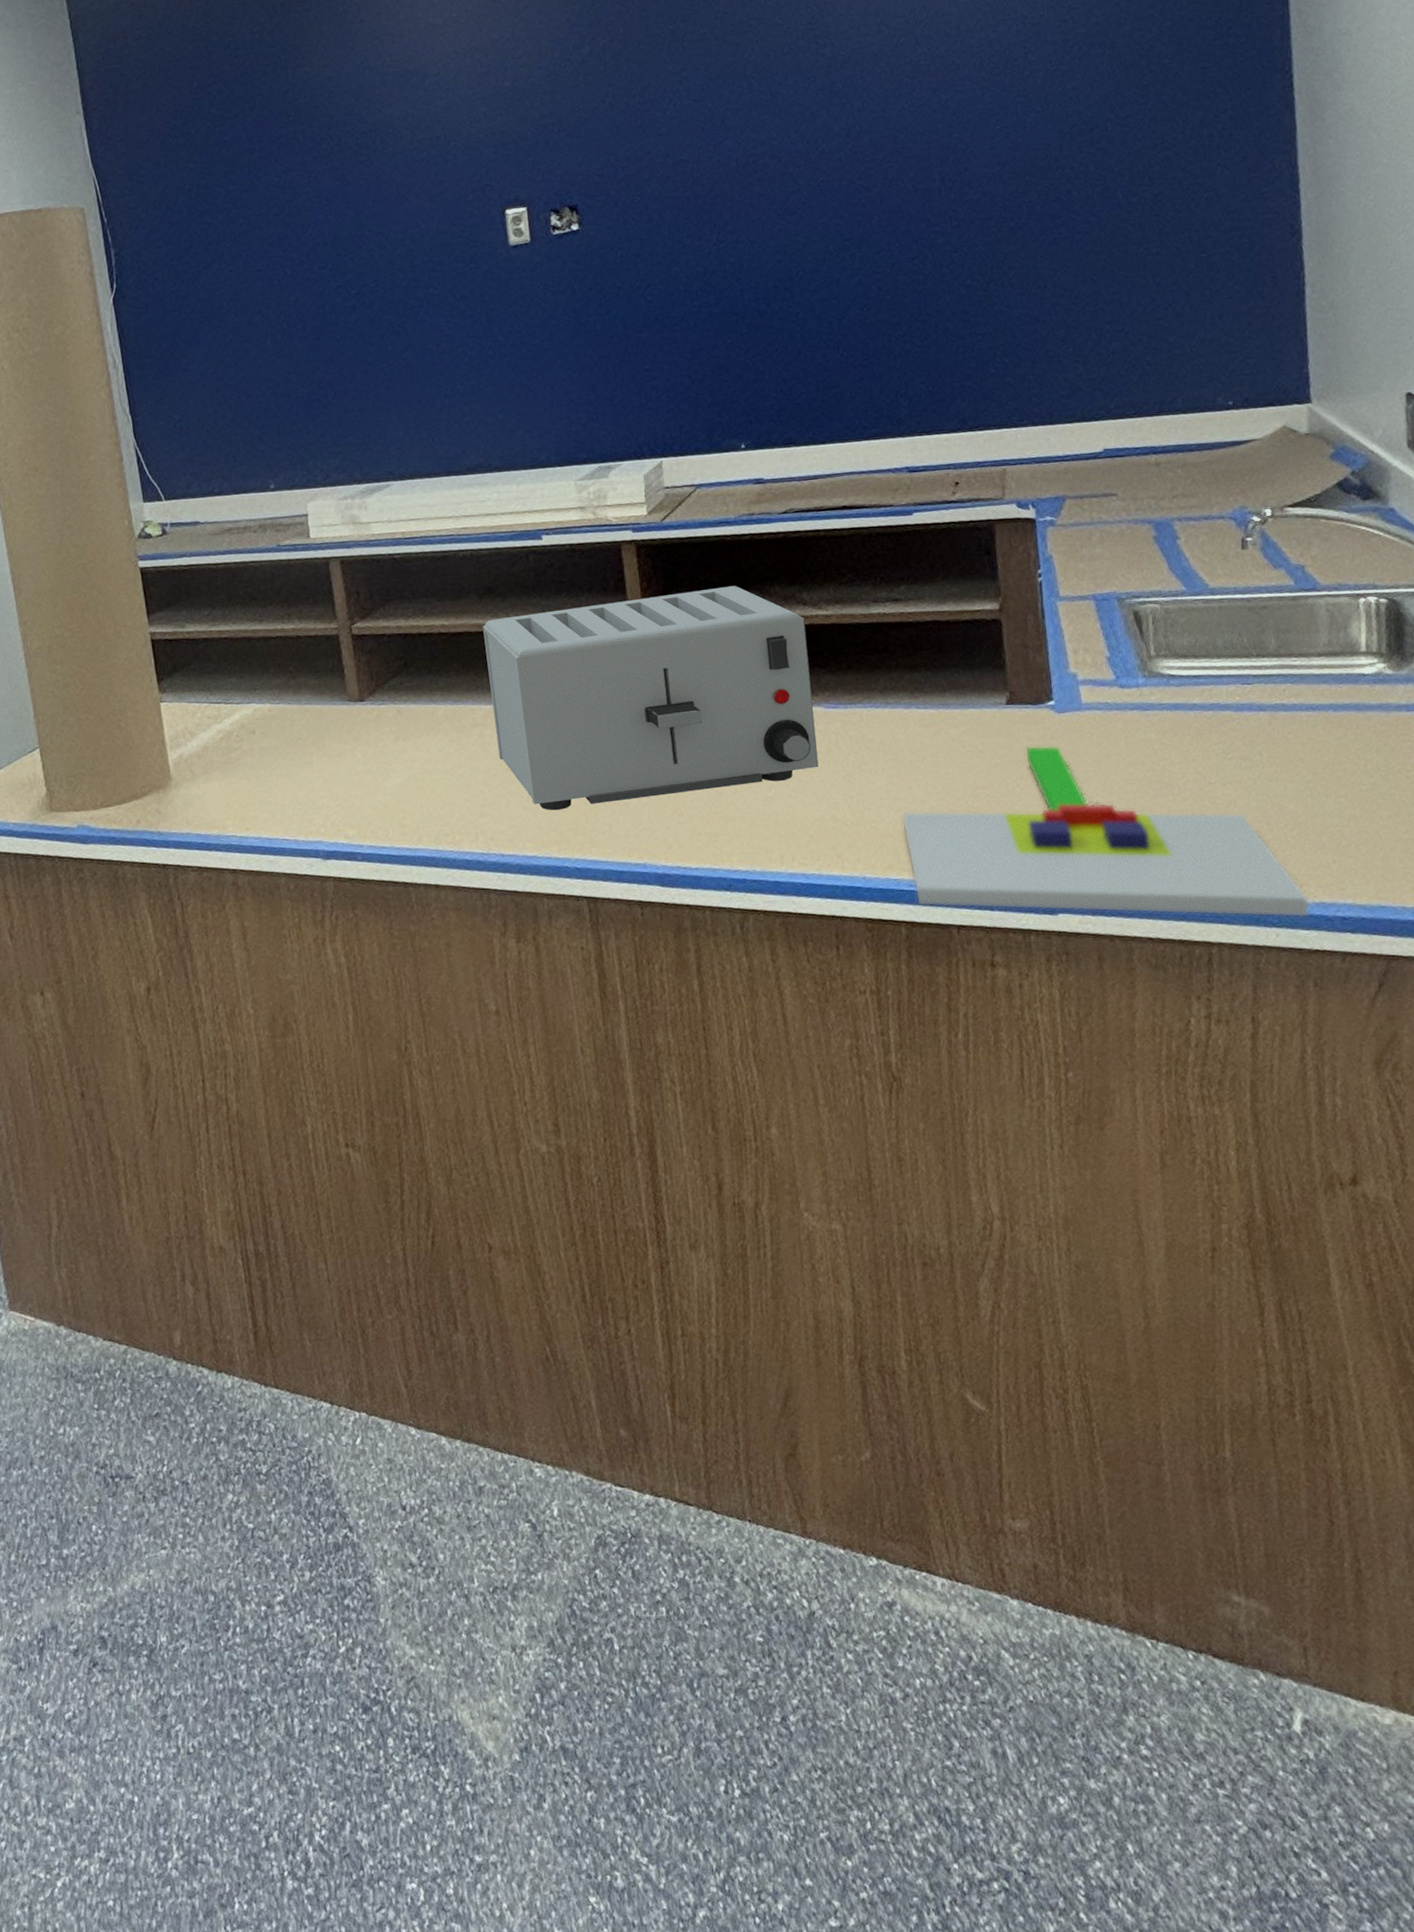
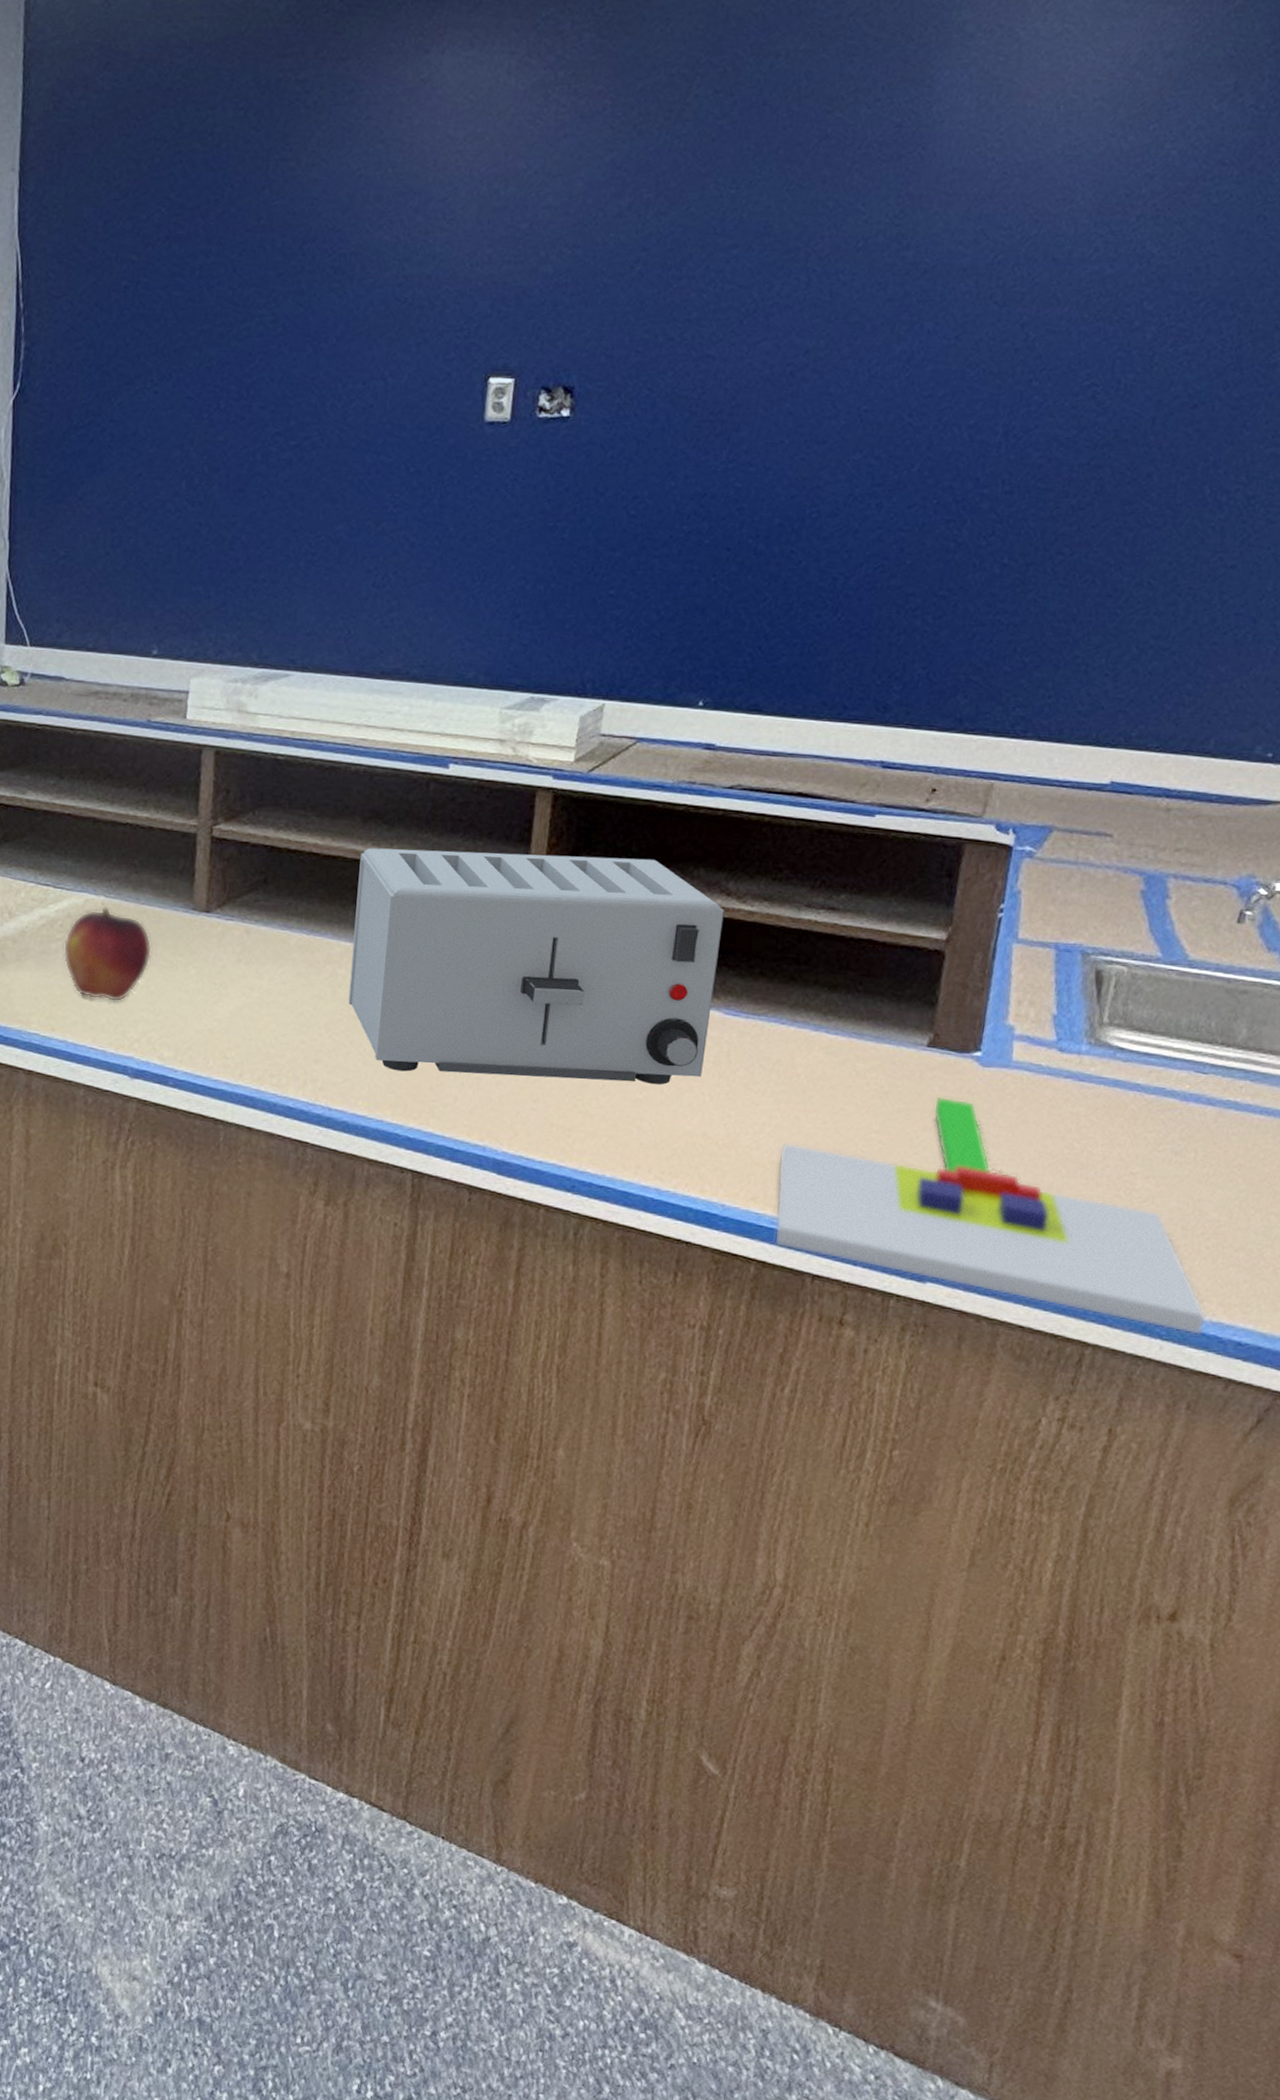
fruit: none [242,712,321,796] -> present [63,906,152,1002]

